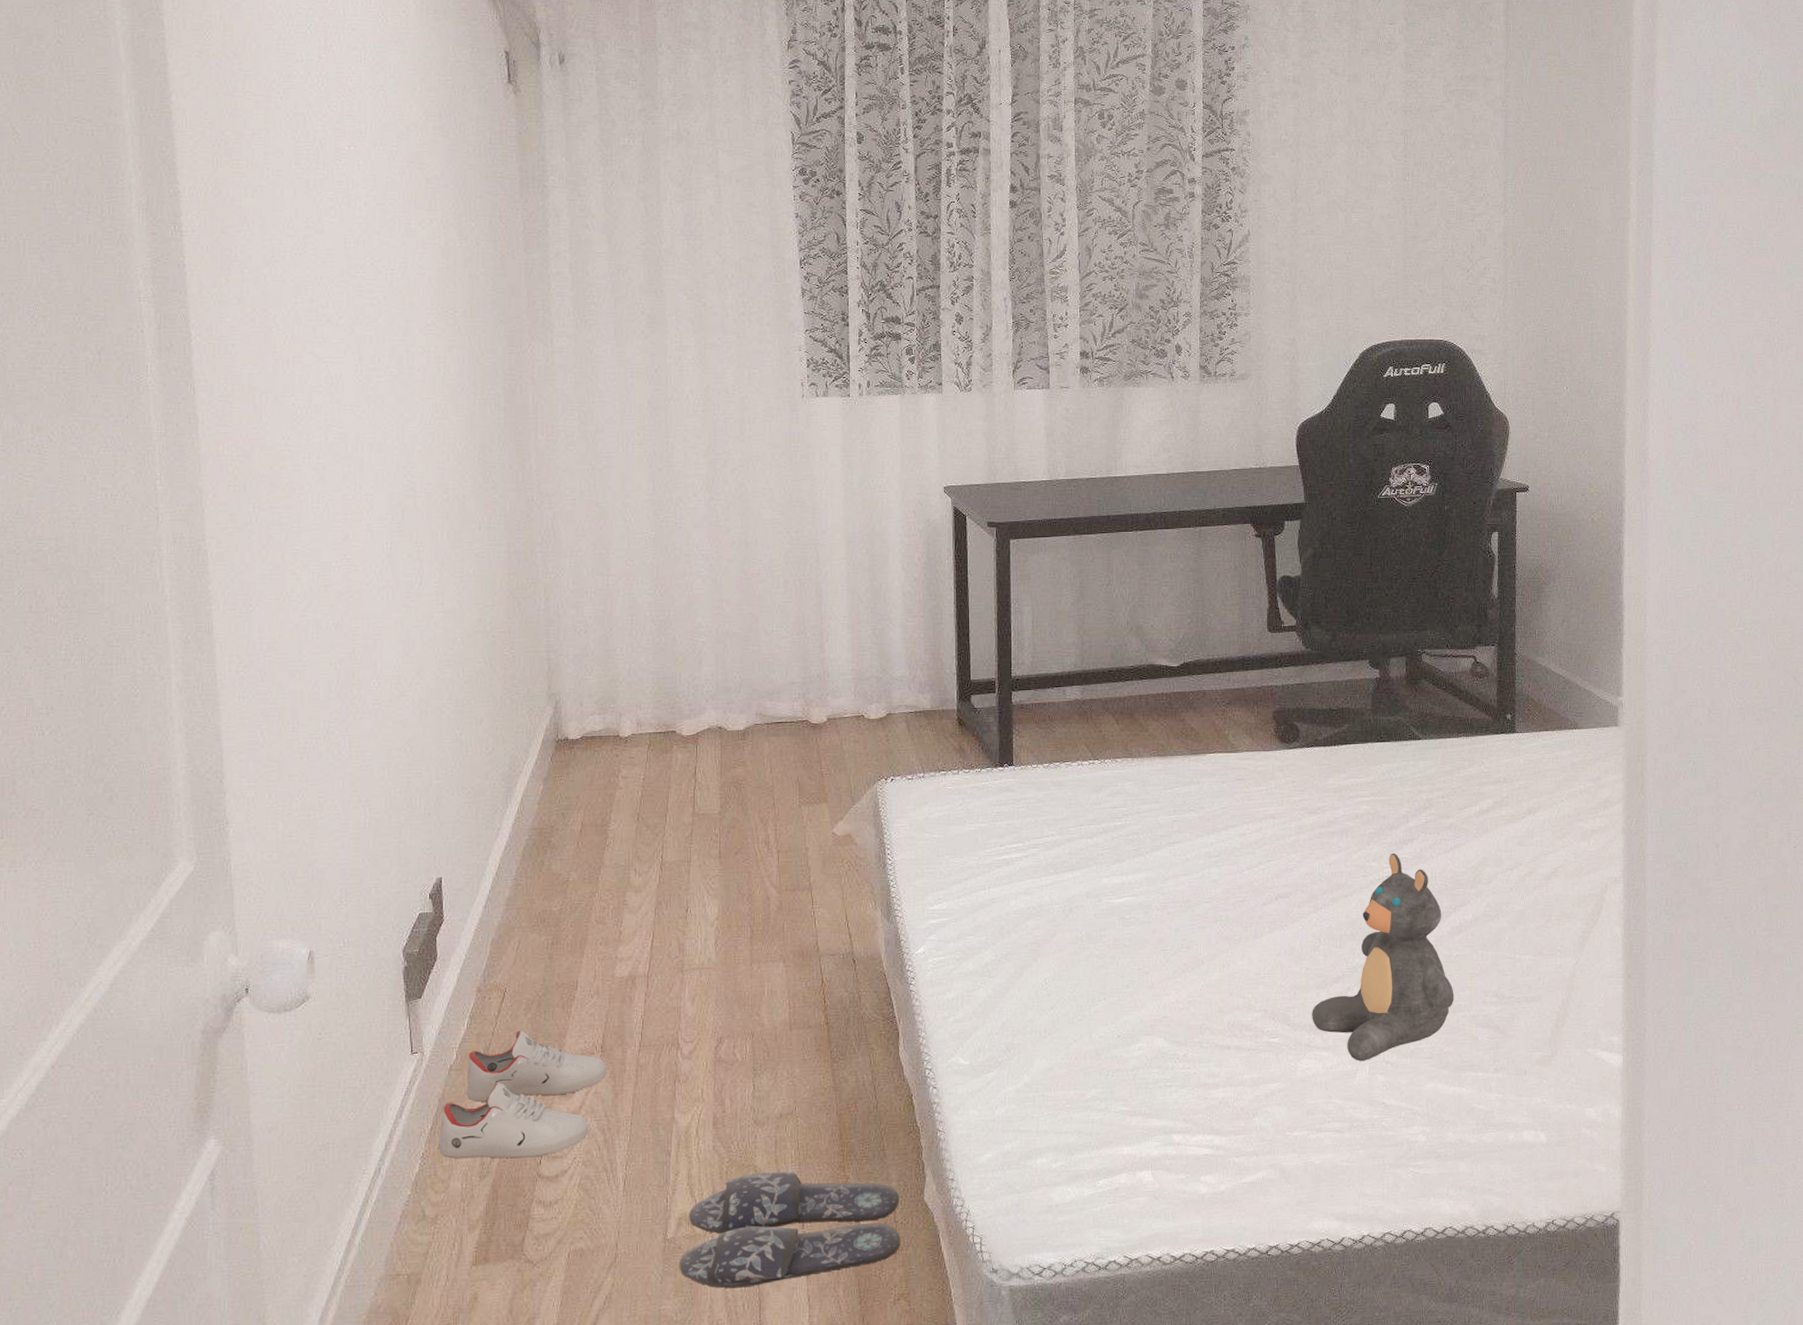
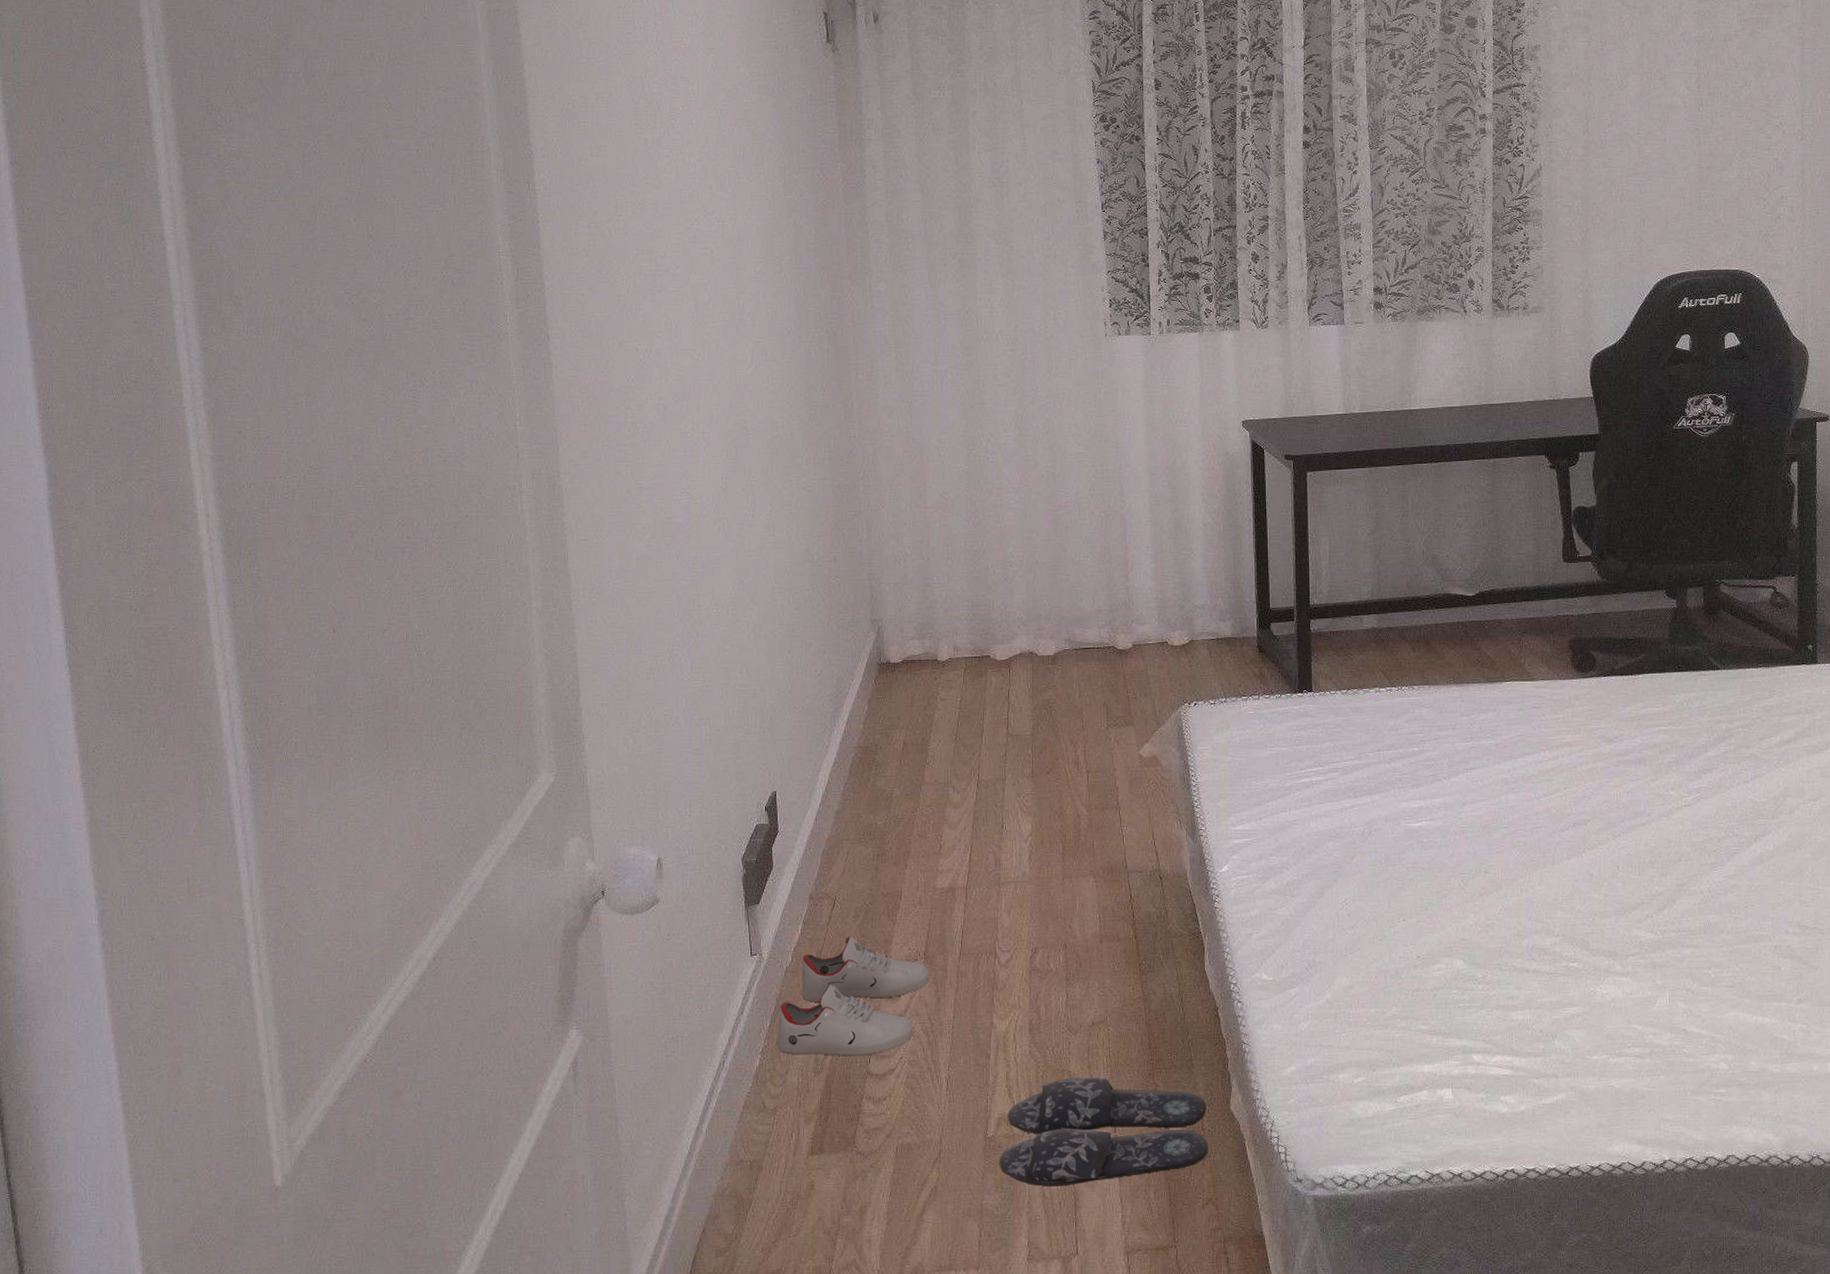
stuffed animal: present [1312,853,1454,1061] -> none [1611,782,1756,987]

